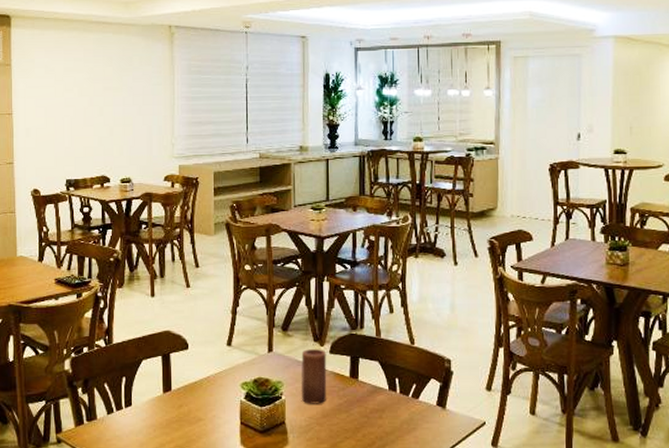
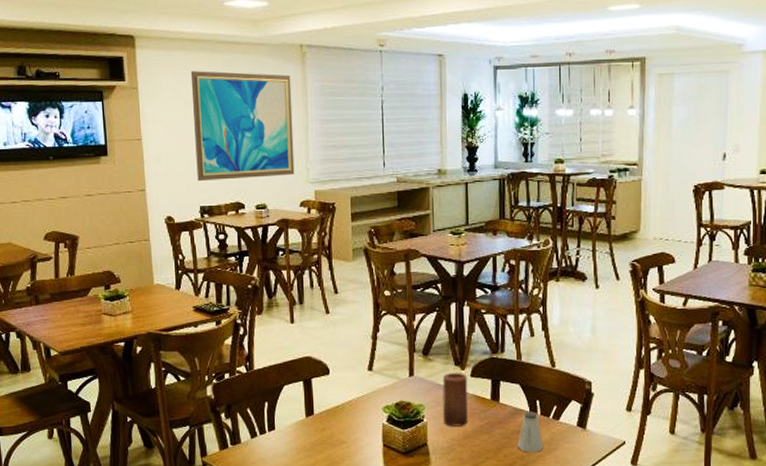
wall art: none [63,49,160,156] -> present [190,71,295,182]
saltshaker: none [376,390,403,433] -> present [517,412,544,453]

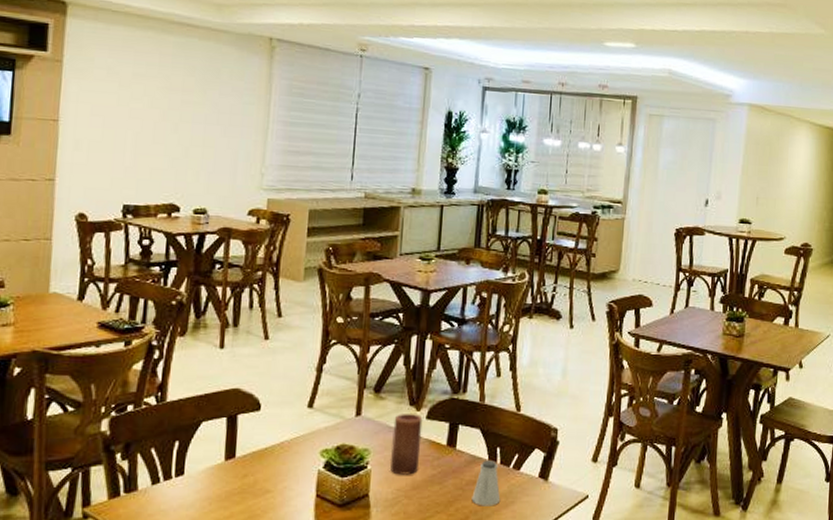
wall art: present [190,71,295,182] -> none [124,50,254,180]

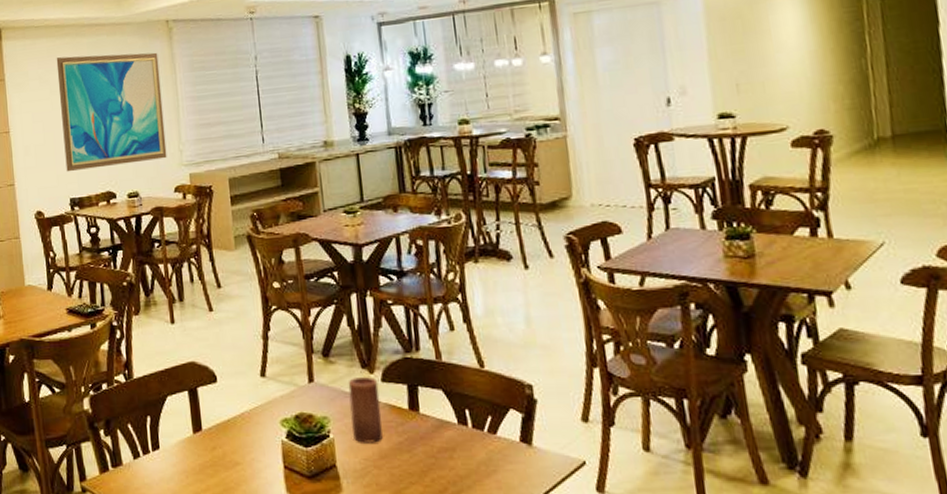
wall art: none [124,50,254,180] -> present [56,52,167,172]
saltshaker: present [471,460,501,506] -> none [447,424,481,476]

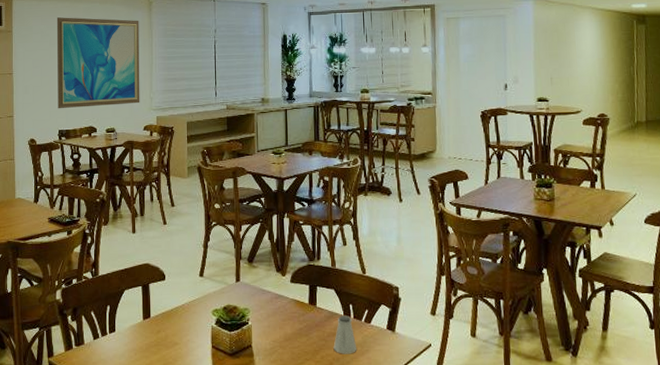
candle: present [348,377,383,443] -> none [265,279,289,329]
saltshaker: none [447,424,481,476] -> present [333,315,357,354]

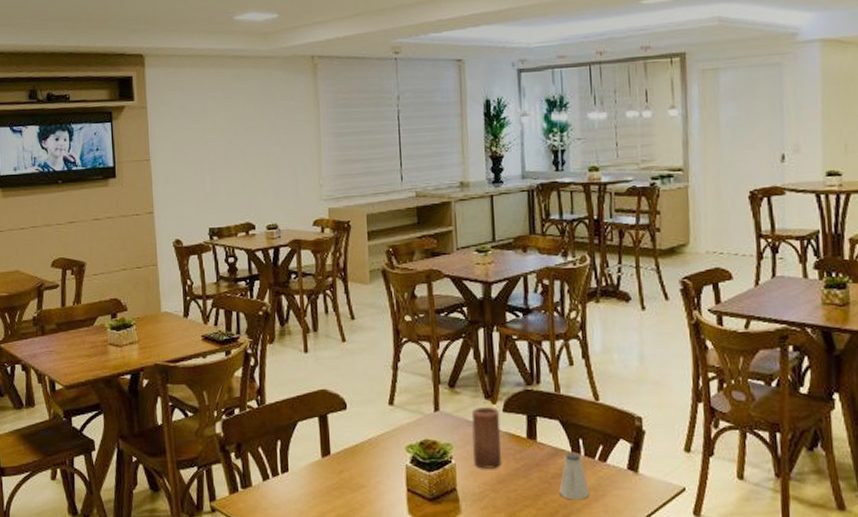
wall art: present [56,17,140,109] -> none [199,87,307,202]
candle: none [265,279,289,329] -> present [471,407,502,469]

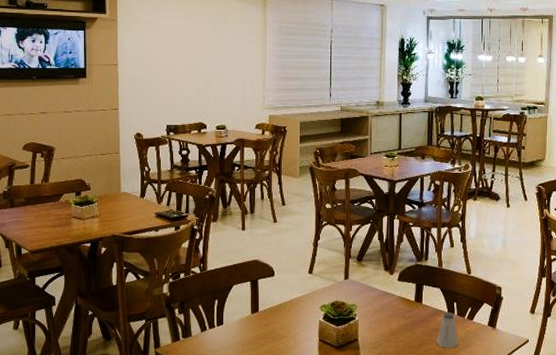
candle: present [471,407,502,469] -> none [372,277,395,324]

